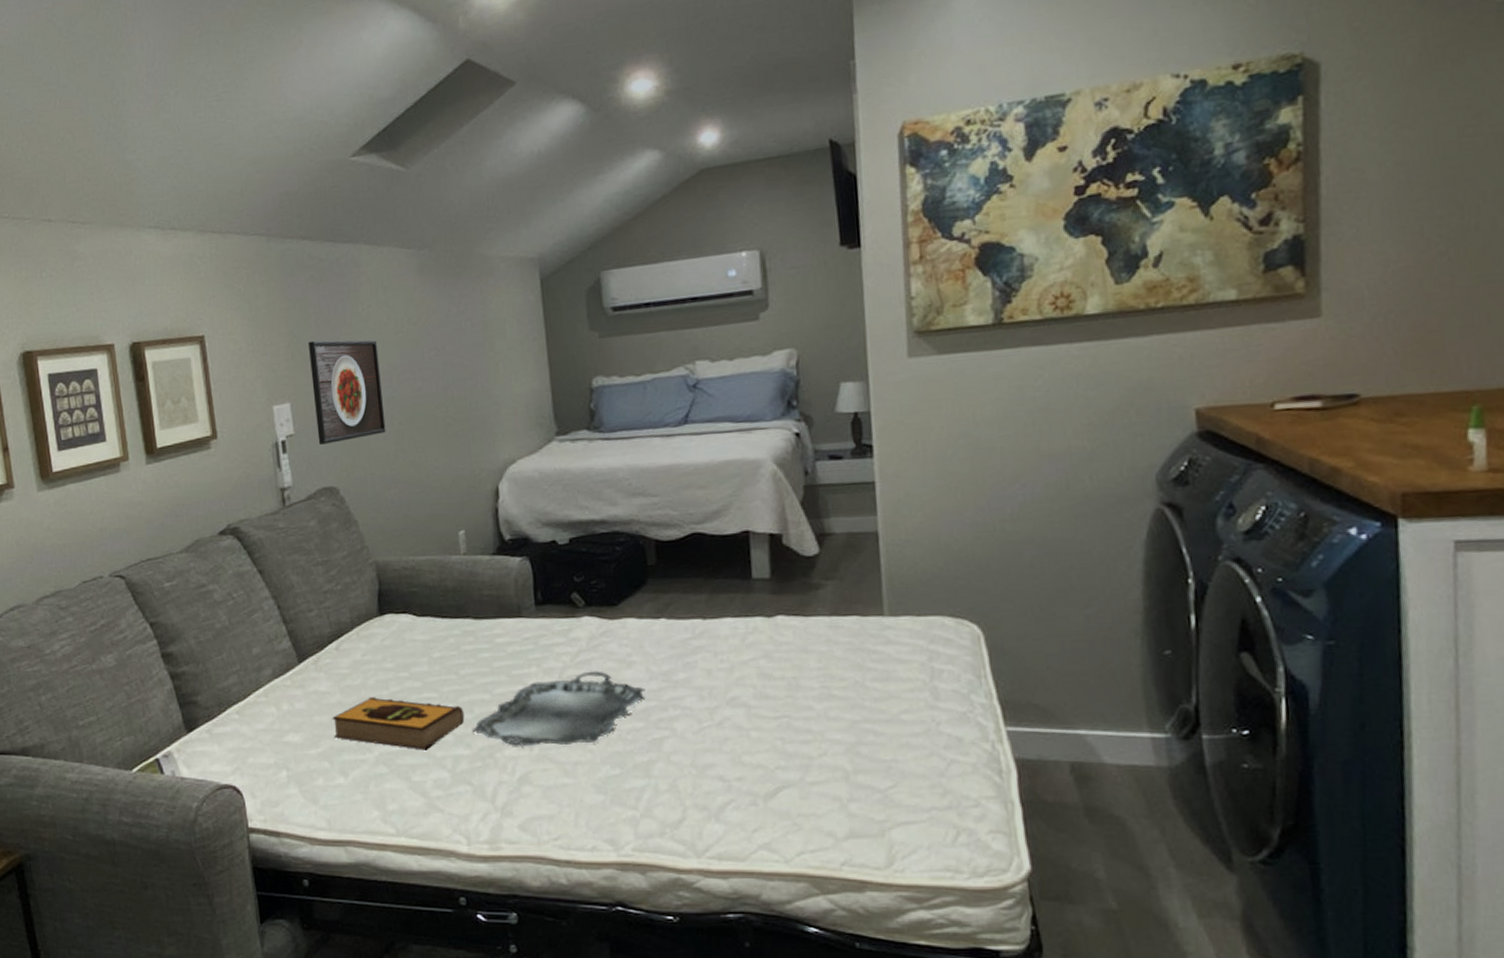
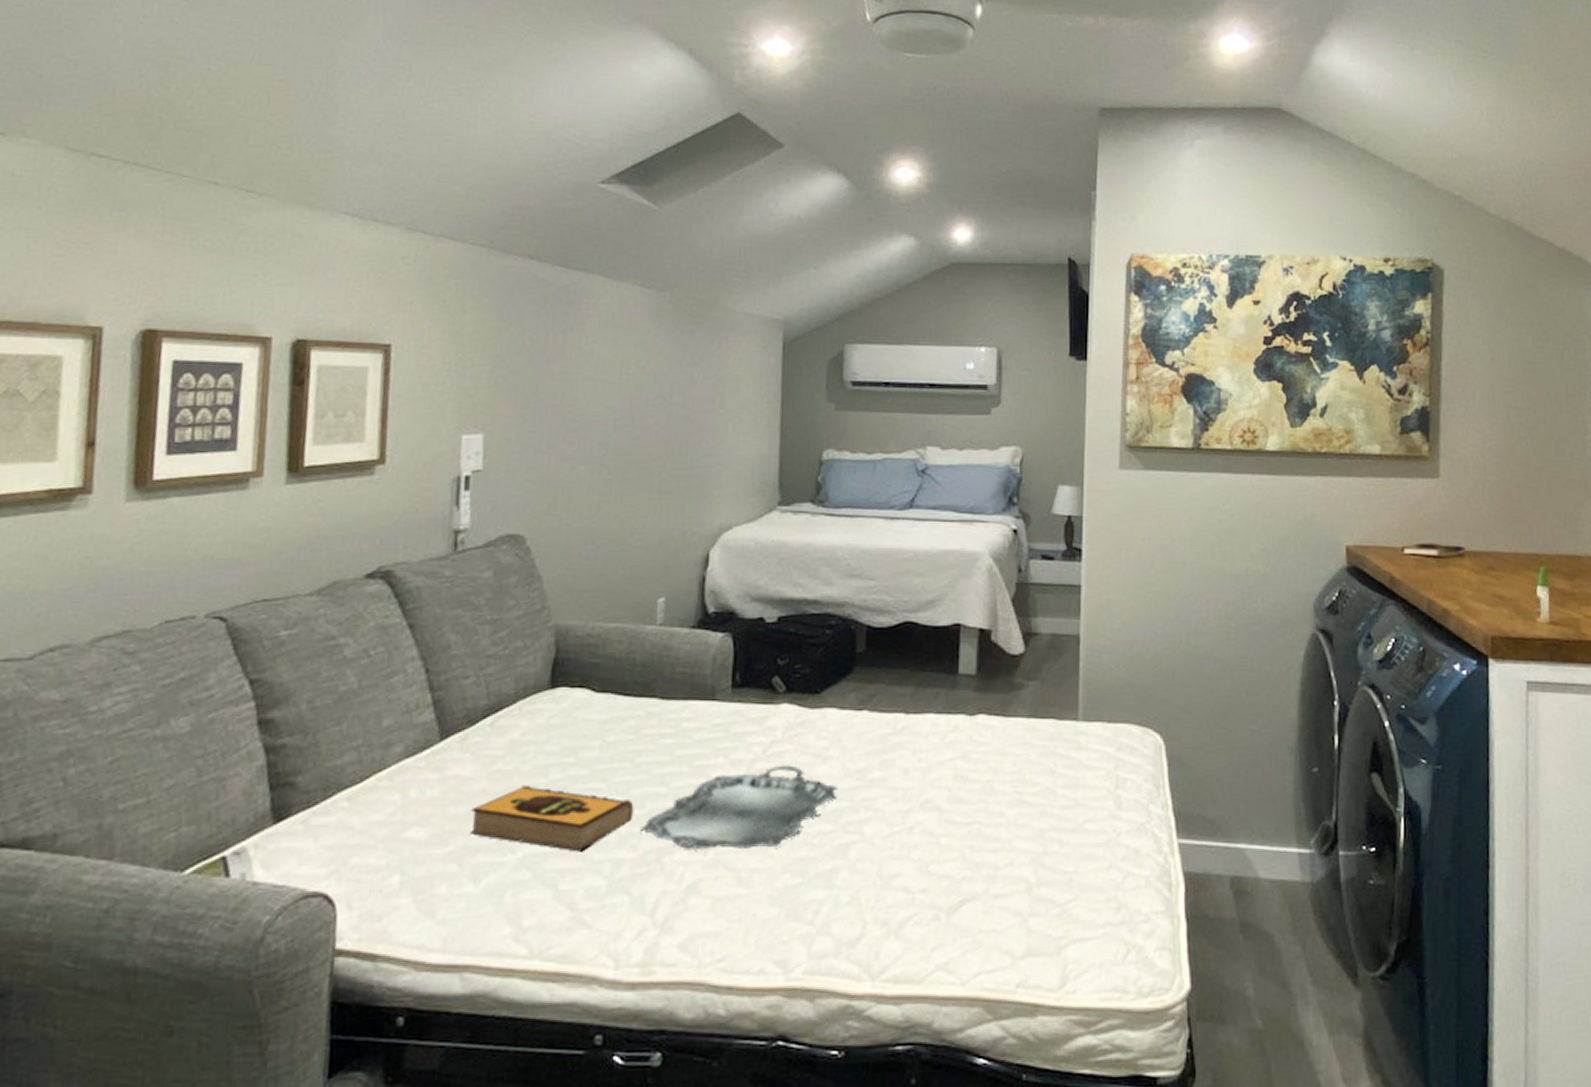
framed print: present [307,340,386,444] -> none [510,369,598,486]

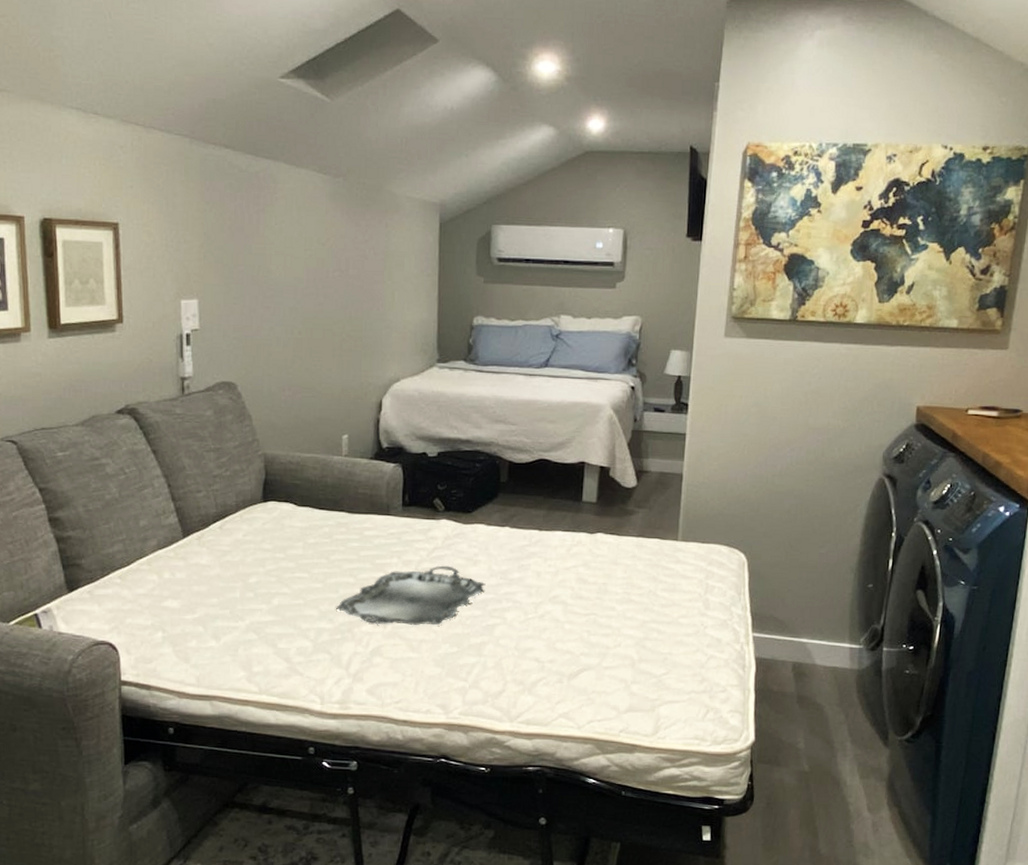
hardback book: present [469,786,634,852] -> none [210,573,331,622]

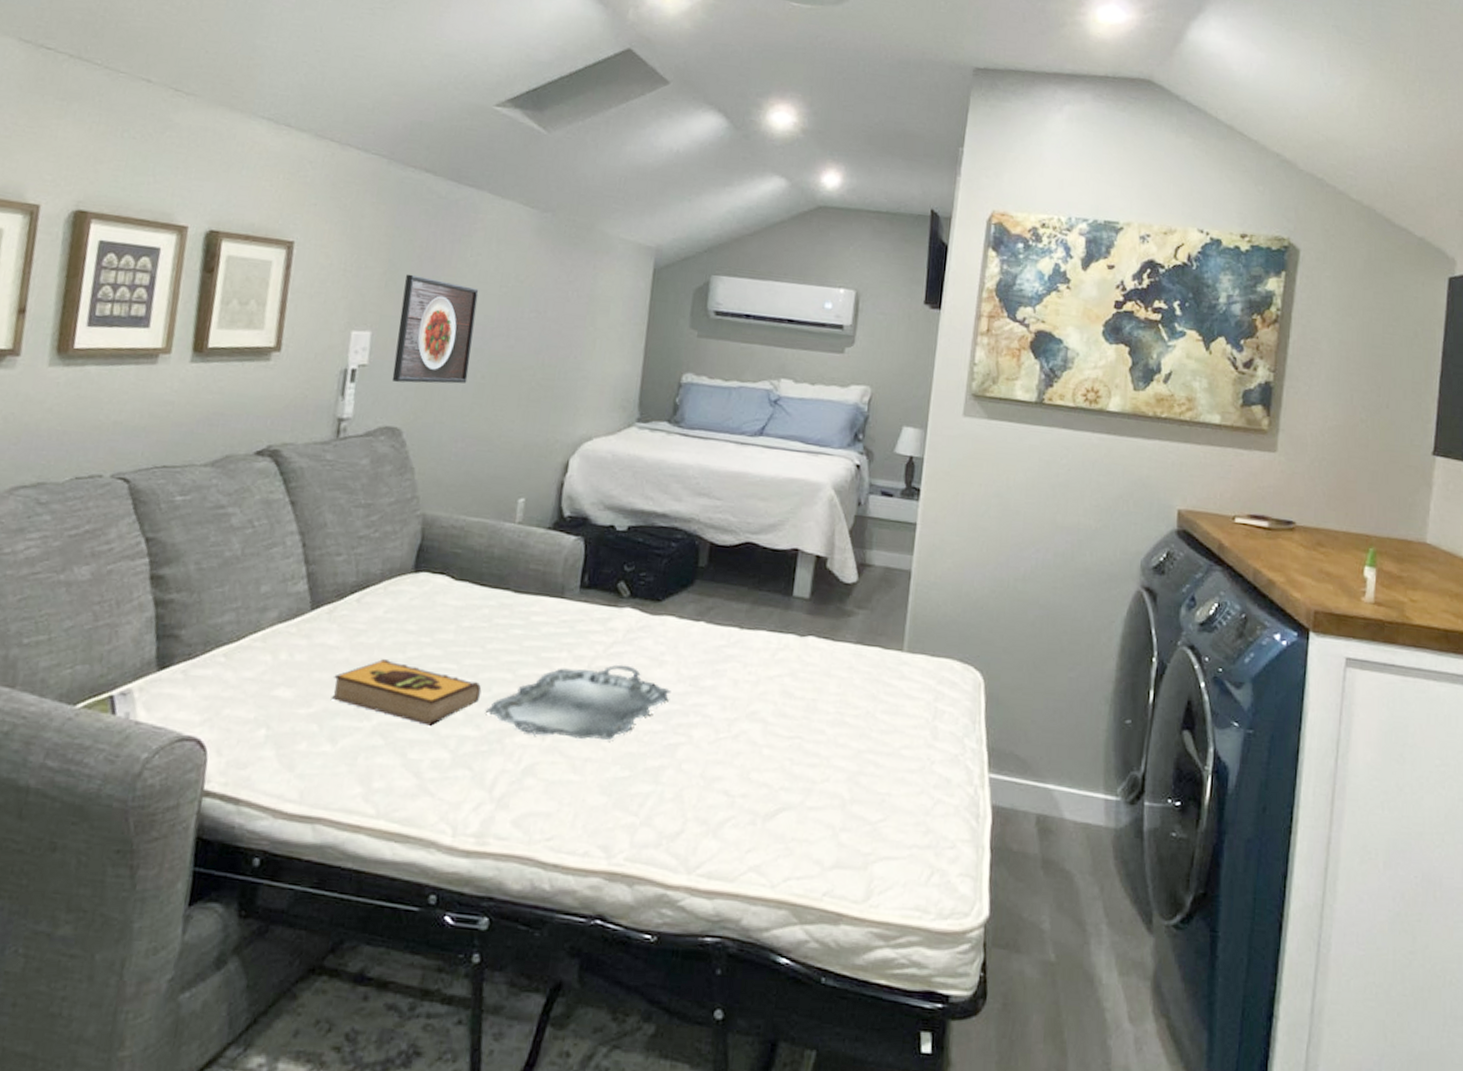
hardback book: none [210,573,331,622] -> present [331,659,482,726]
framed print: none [220,244,287,343] -> present [392,274,479,384]

